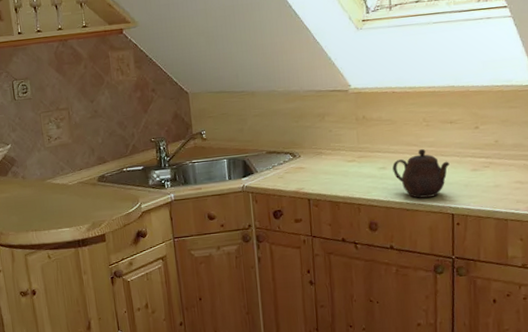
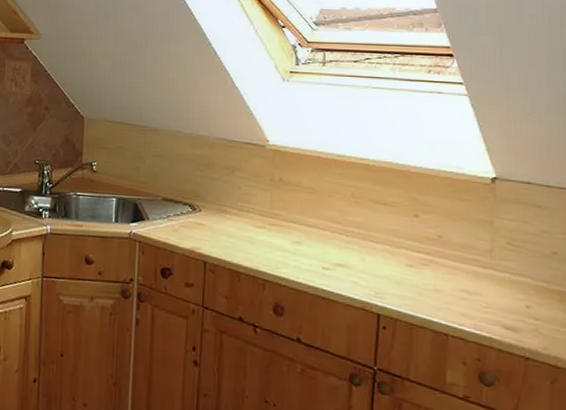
teapot: present [392,148,450,198] -> none [309,228,379,289]

